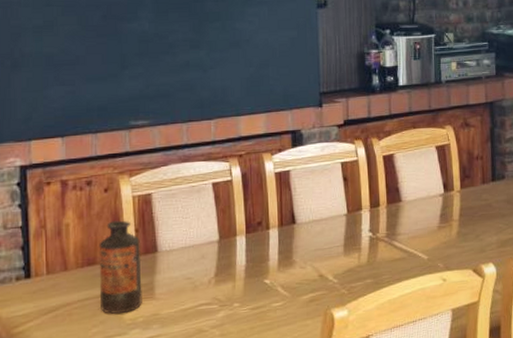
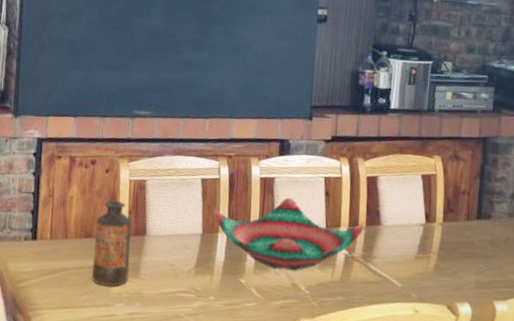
decorative bowl: none [229,188,385,264] -> present [213,197,363,271]

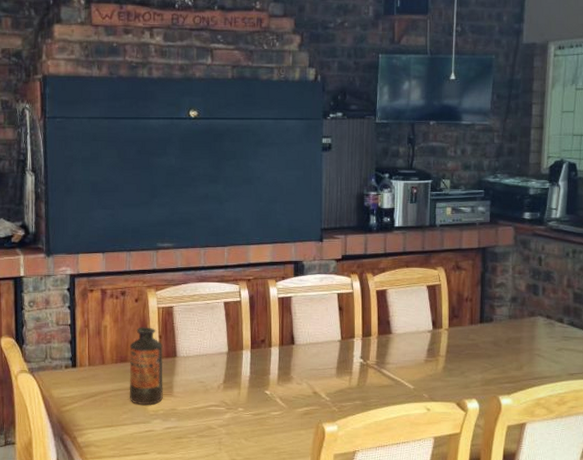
decorative bowl: present [213,197,363,271] -> none [237,314,375,381]

